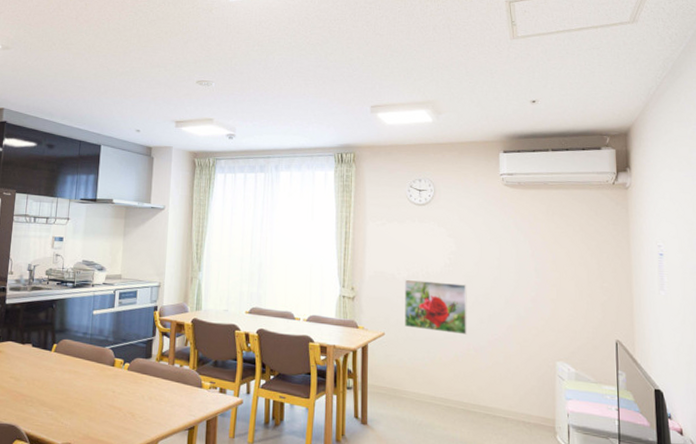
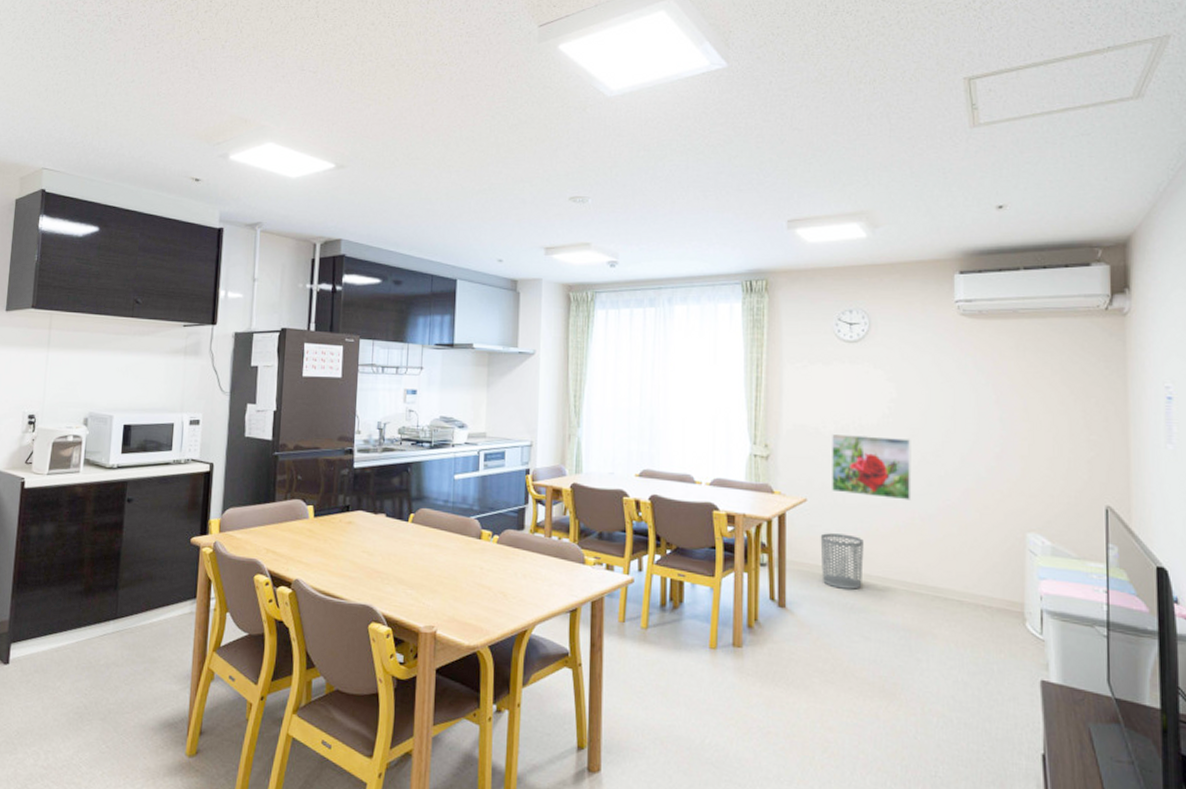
waste bin: none [395,361,430,409] -> present [820,533,864,590]

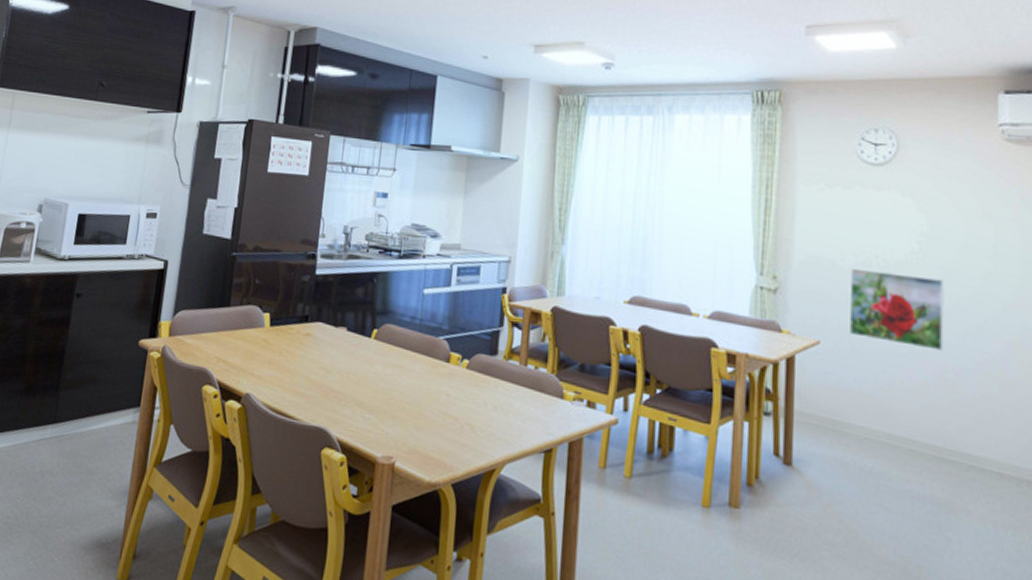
waste bin: present [820,533,864,590] -> none [834,382,886,451]

